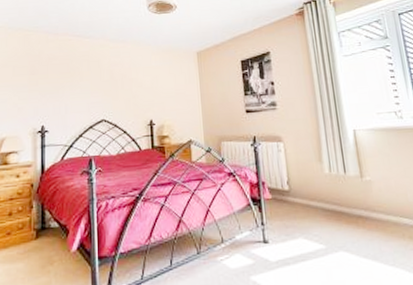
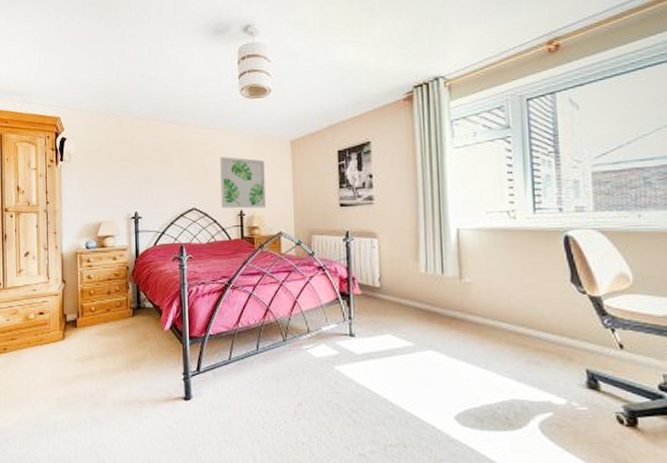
wall art: none [129,67,175,119] -> present [220,156,266,209]

